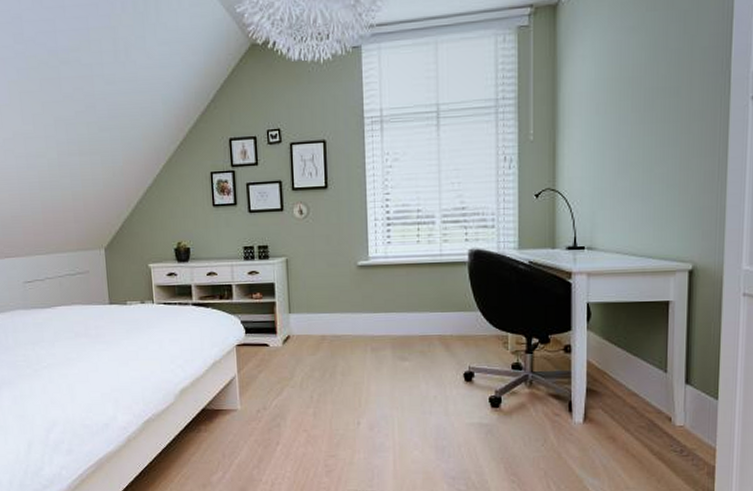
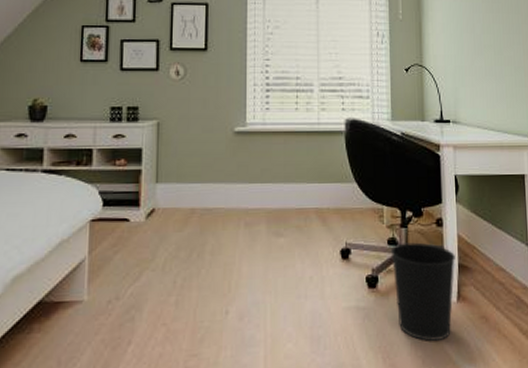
wastebasket: none [514,367,583,456] -> present [390,242,455,341]

